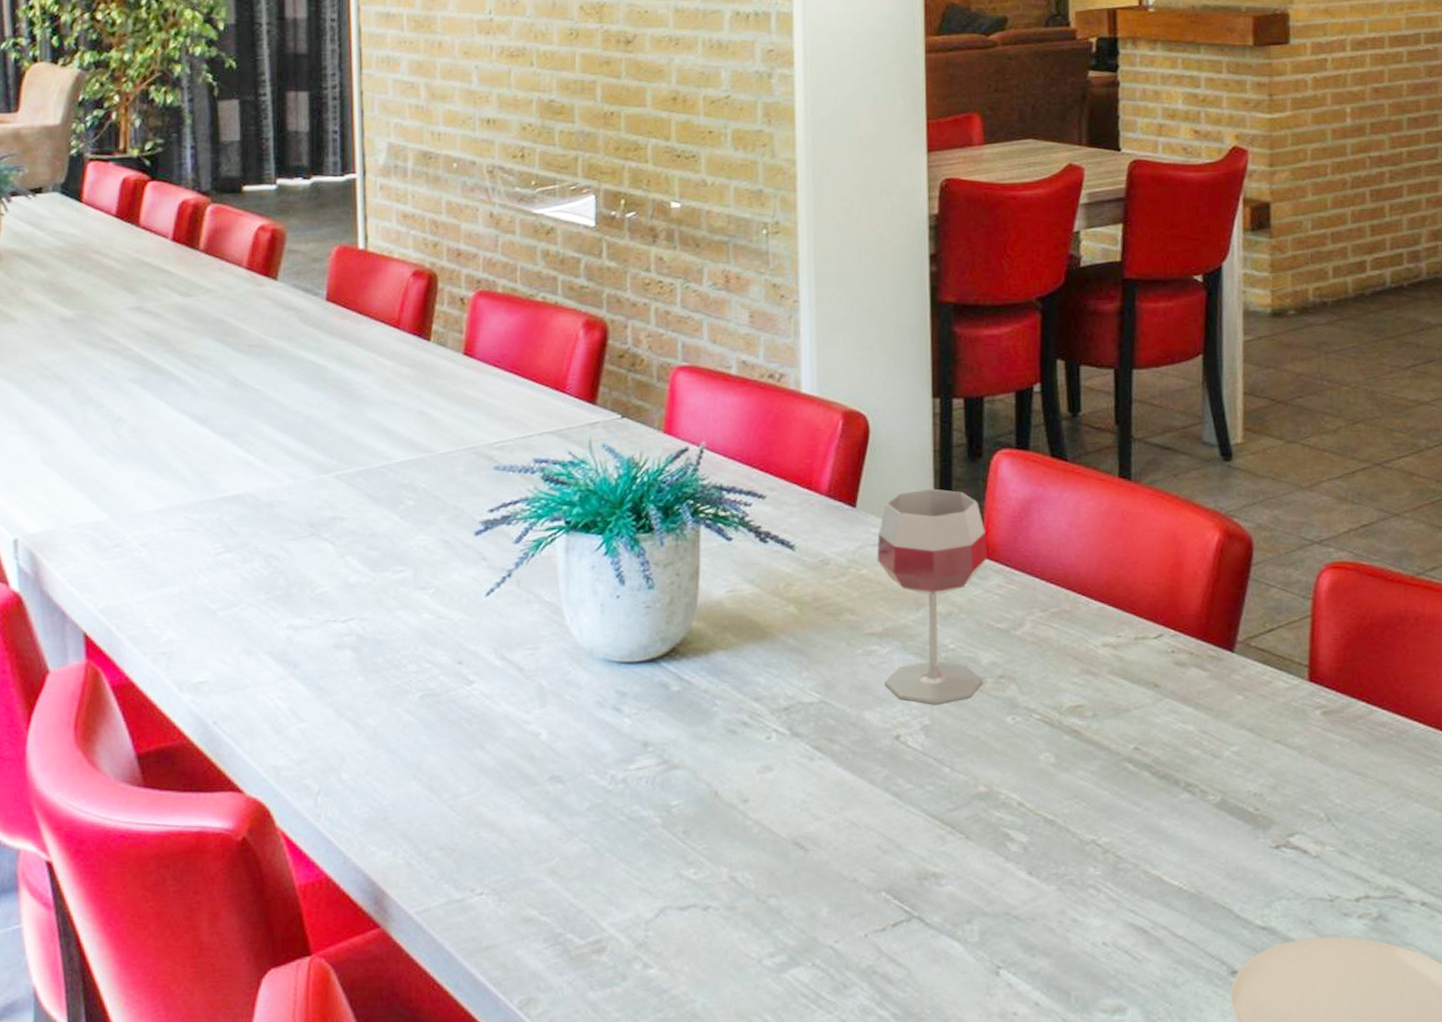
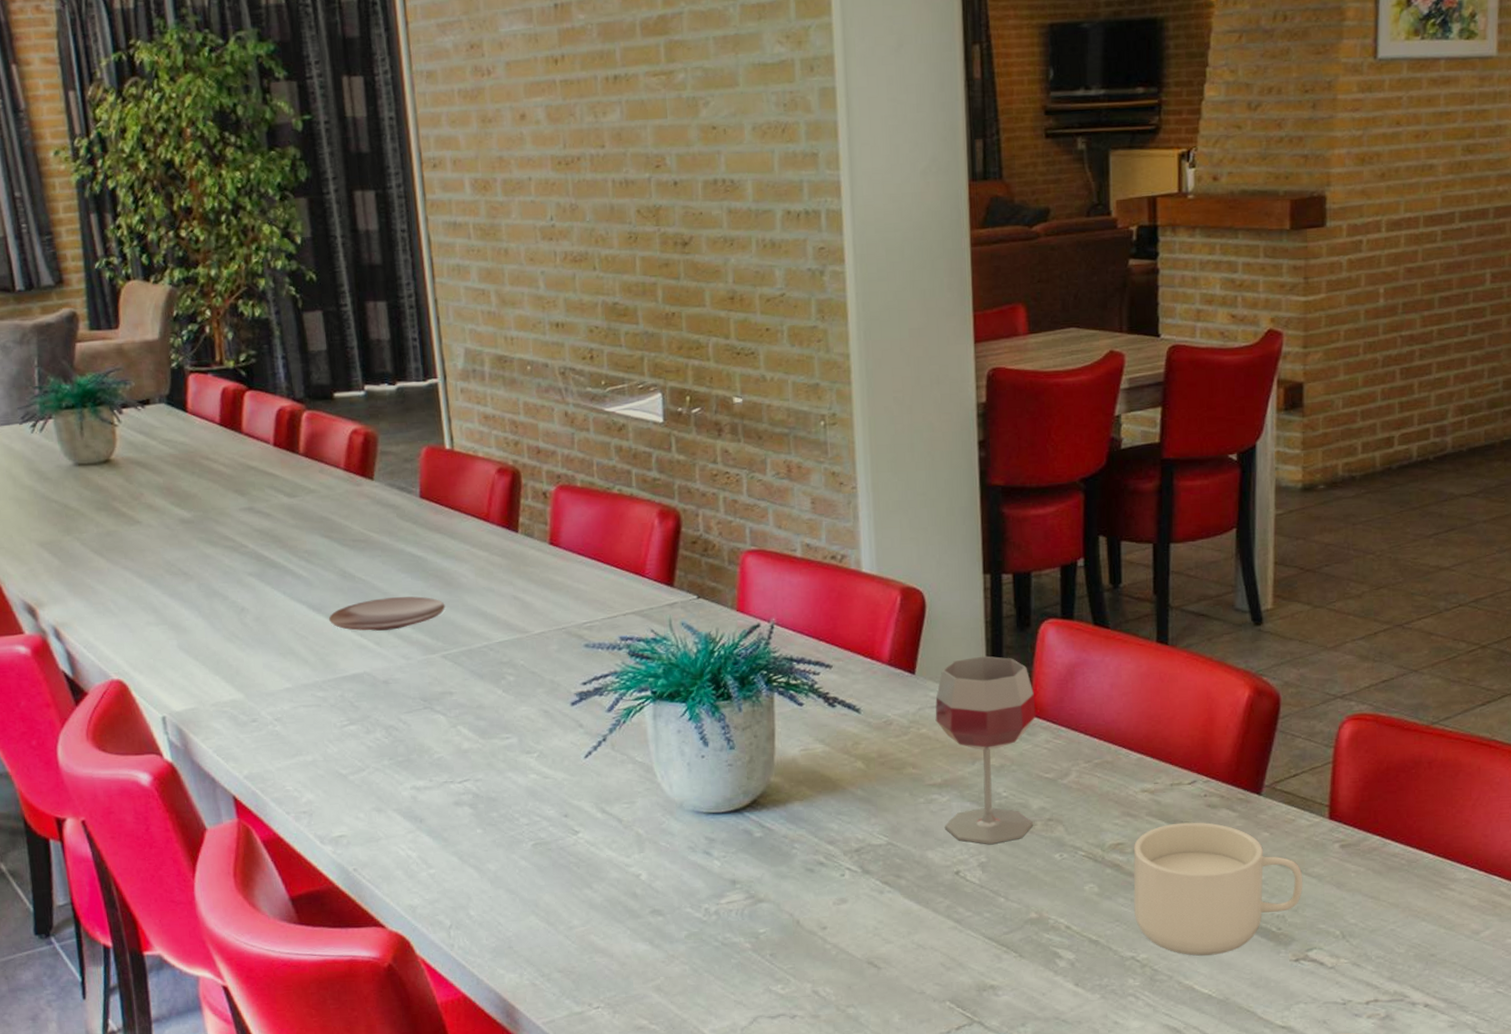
plate: none [213,409,344,446] -> present [328,596,445,631]
cup: none [1094,682,1283,840] -> present [1133,822,1303,956]

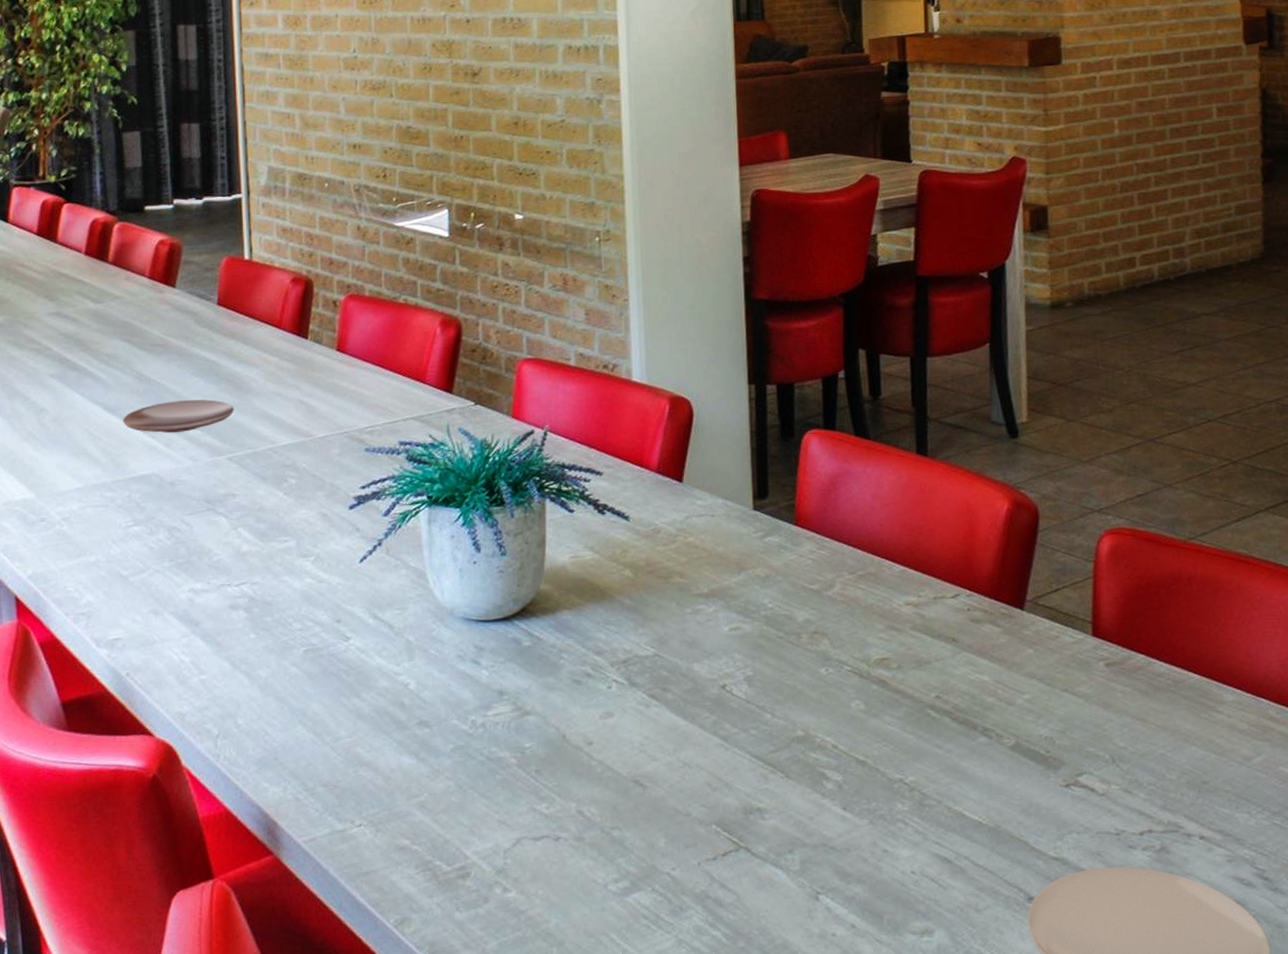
wineglass: present [935,656,1036,845] -> none [702,465,800,658]
cup: present [1133,822,1303,956] -> none [898,637,1070,779]

